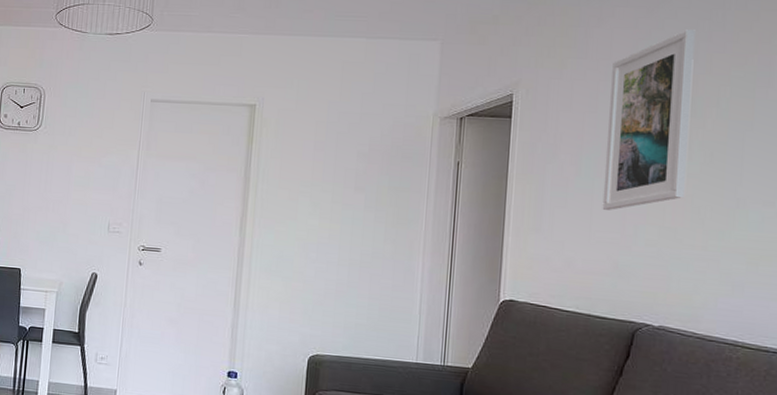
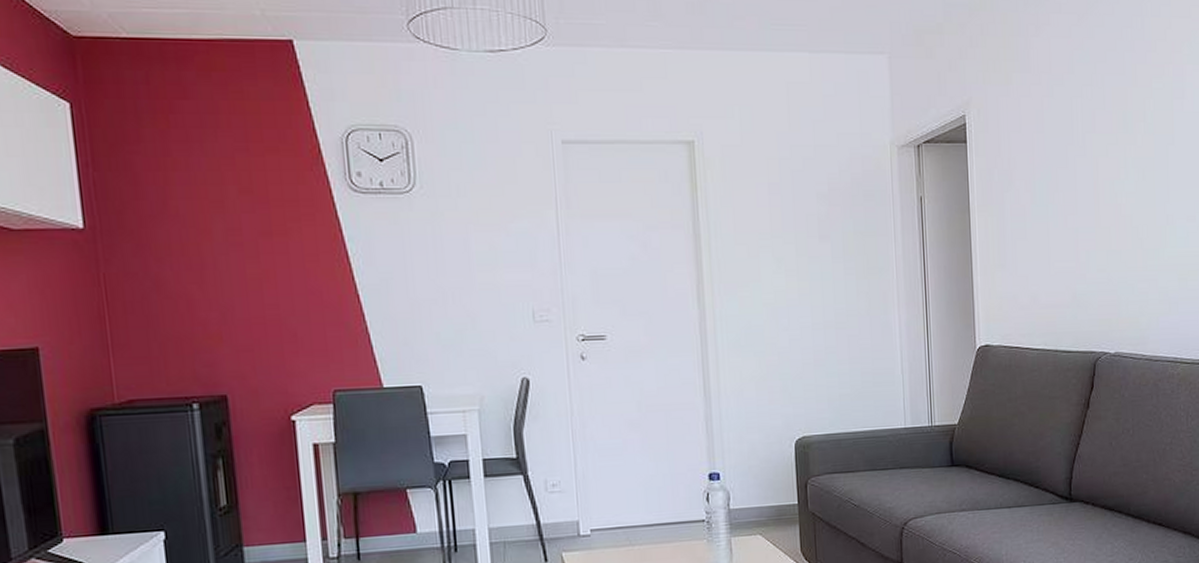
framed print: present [602,29,695,210] -> none [1053,38,1125,238]

